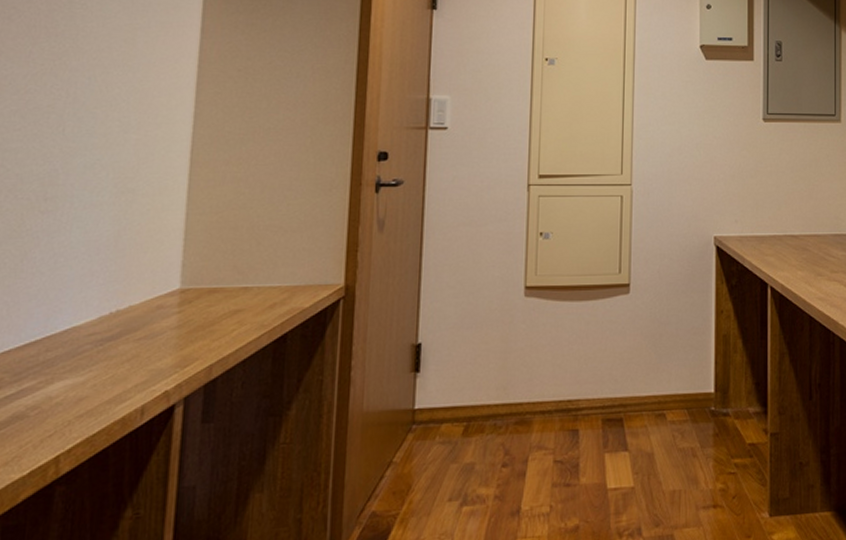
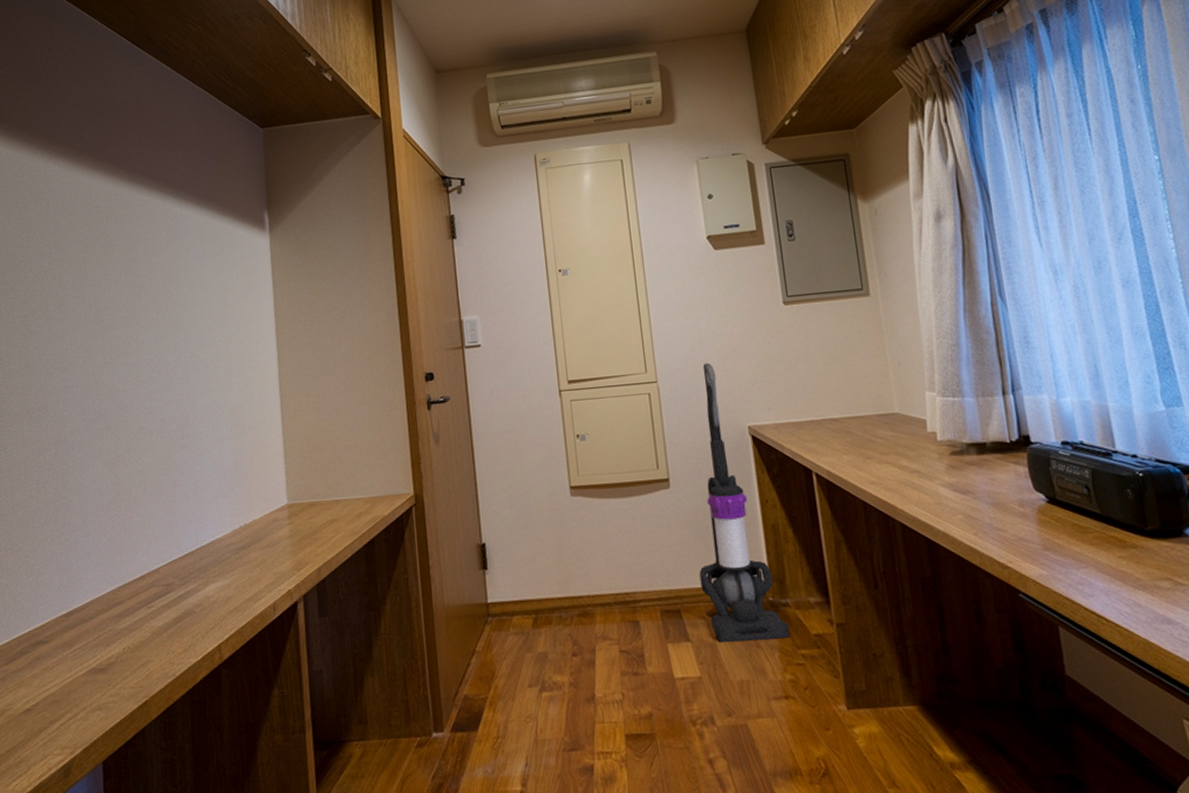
vacuum cleaner: none [646,170,727,452] -> present [699,362,790,643]

